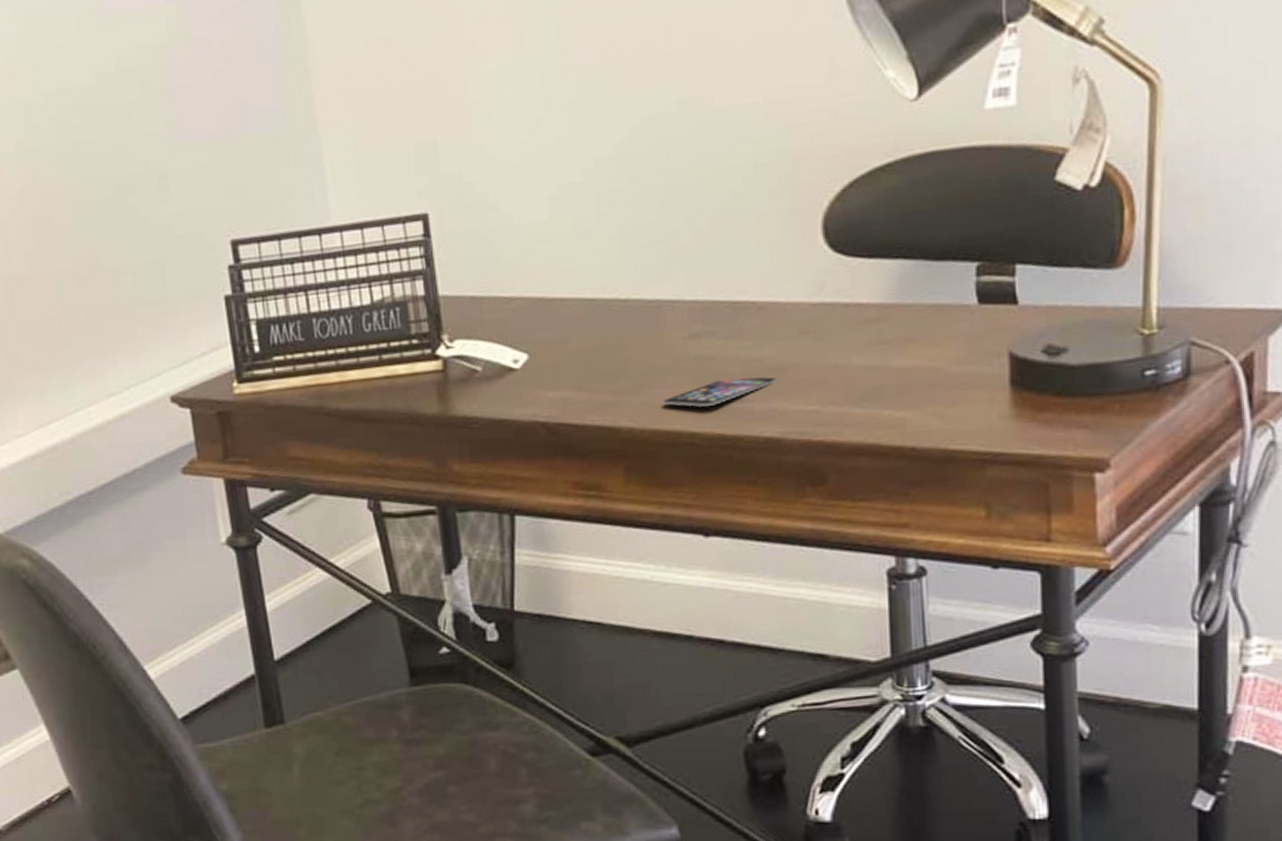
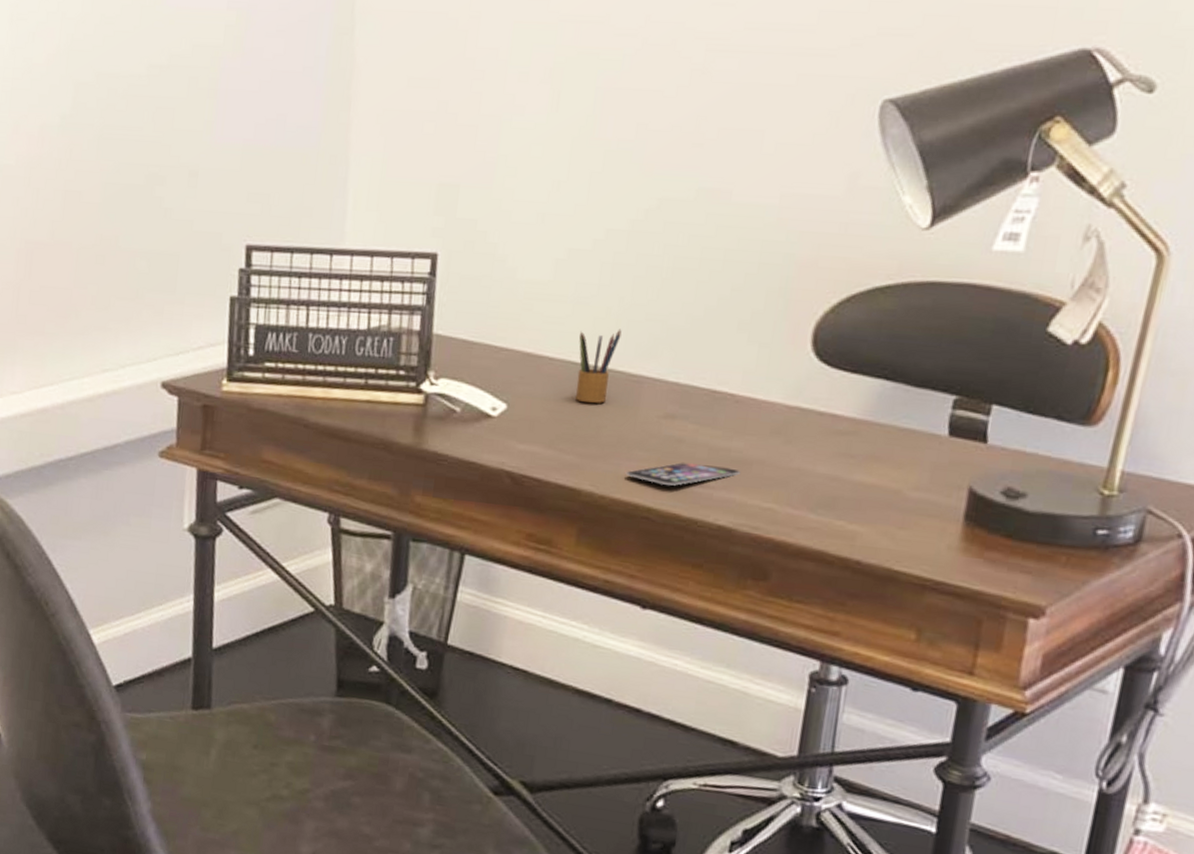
pencil box: none [588,256,630,338] -> present [575,329,622,403]

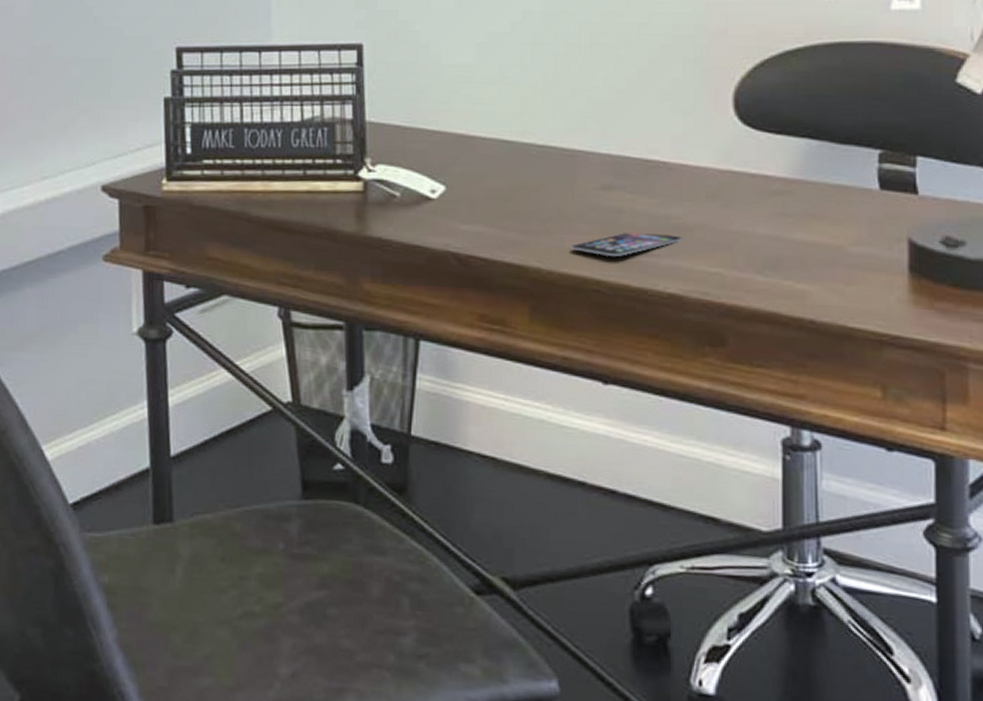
pencil box: present [575,329,622,403] -> none [509,105,549,179]

